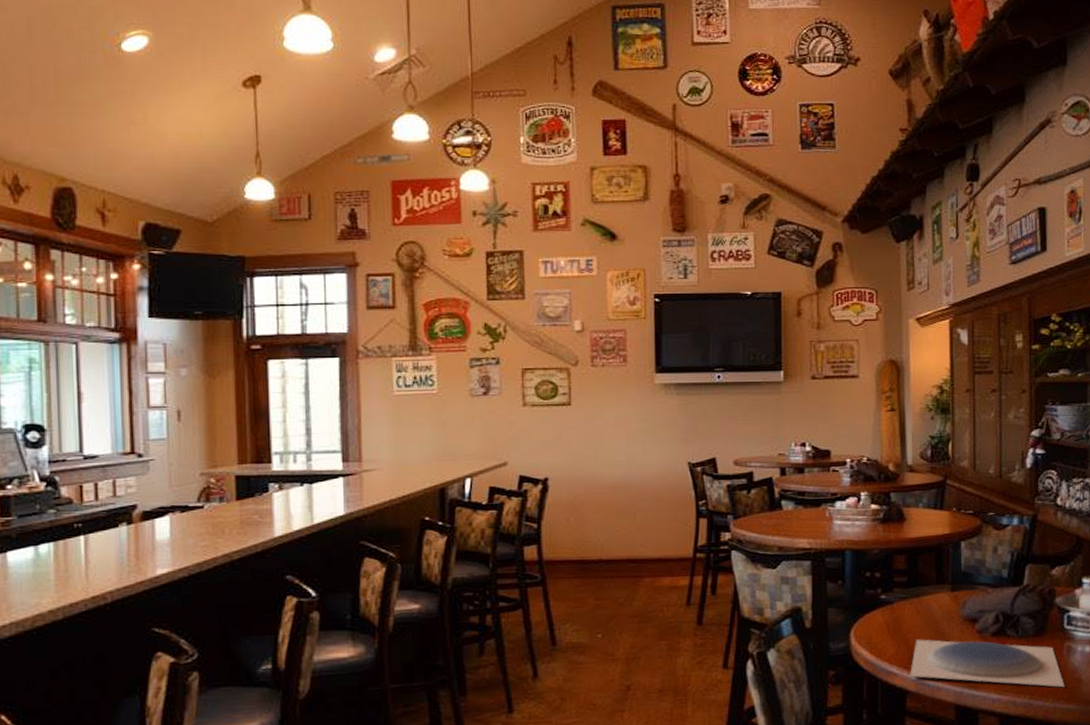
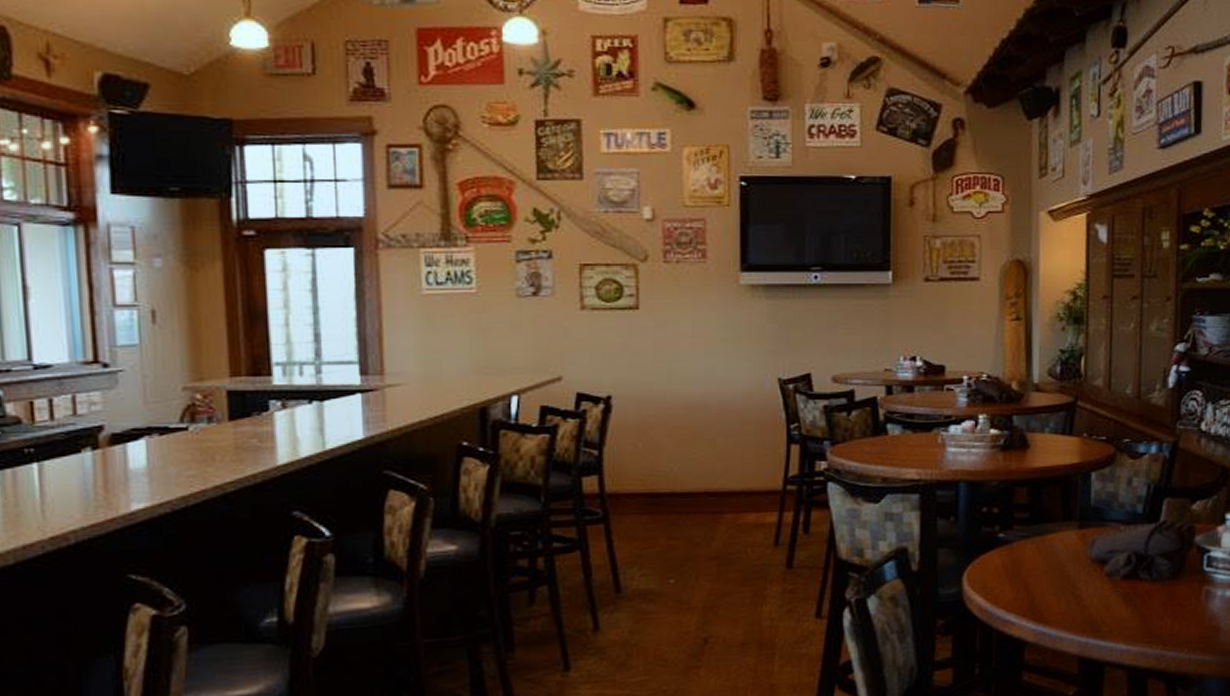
plate: present [910,639,1065,688] -> none [1029,583,1202,637]

